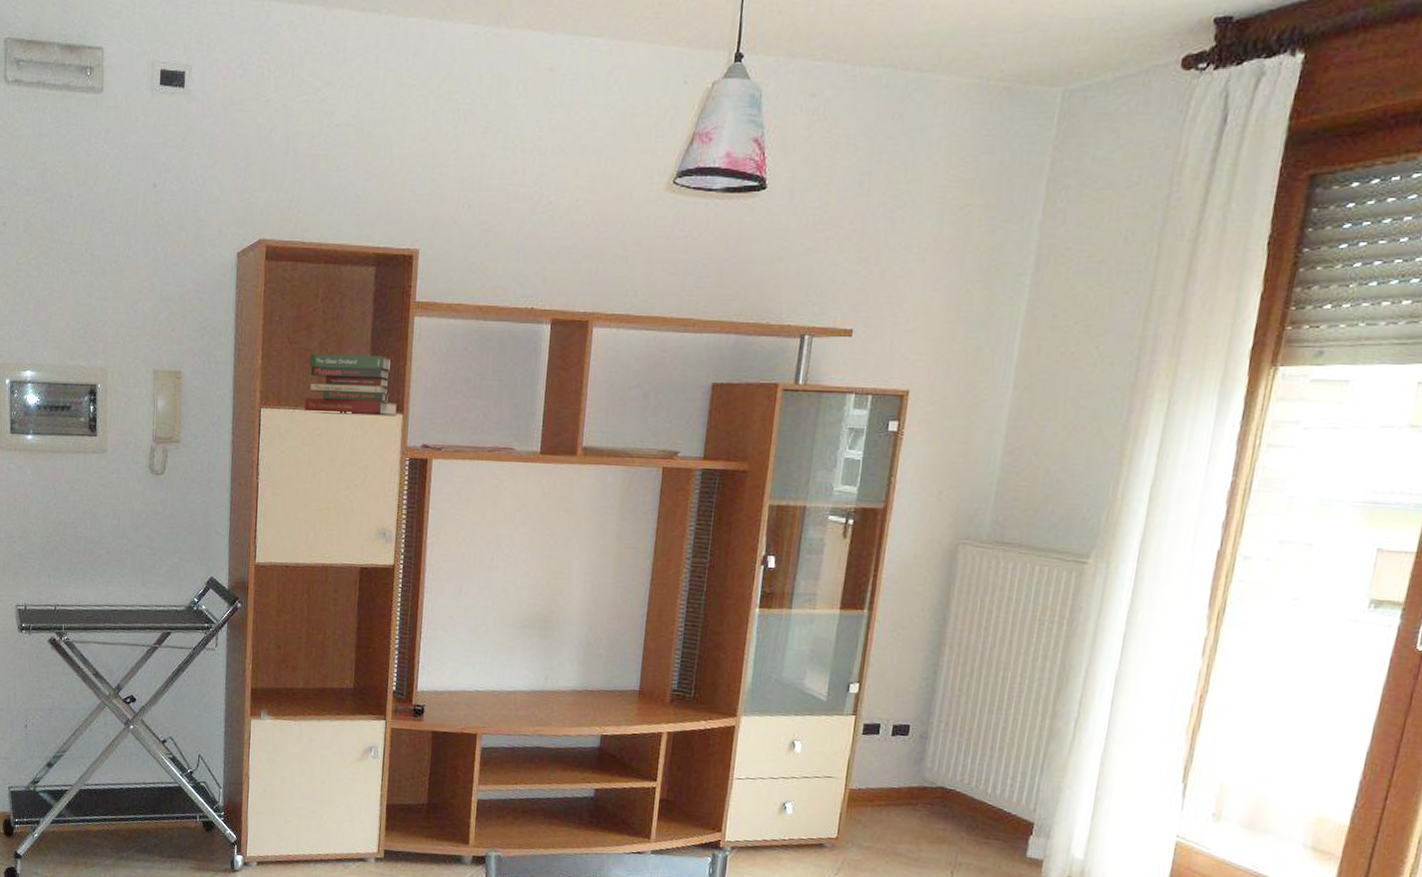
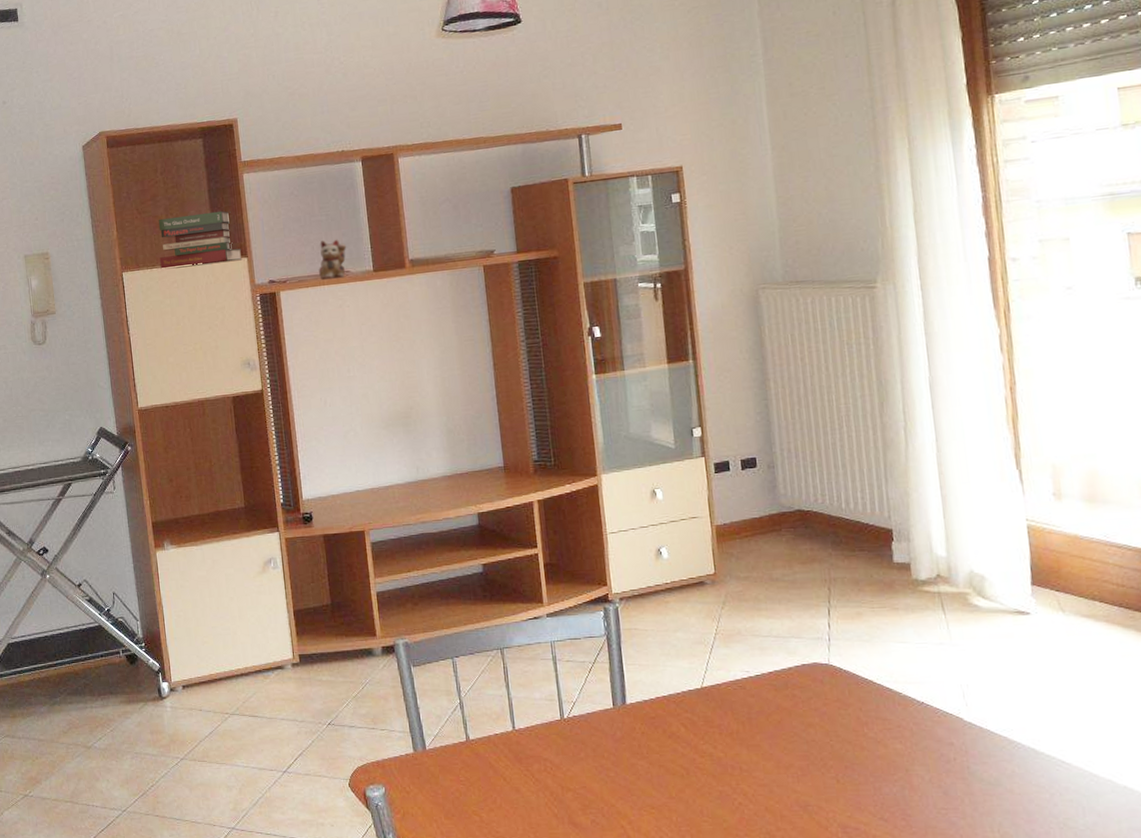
decorative figurine: none [479,408,516,456] -> present [319,239,347,281]

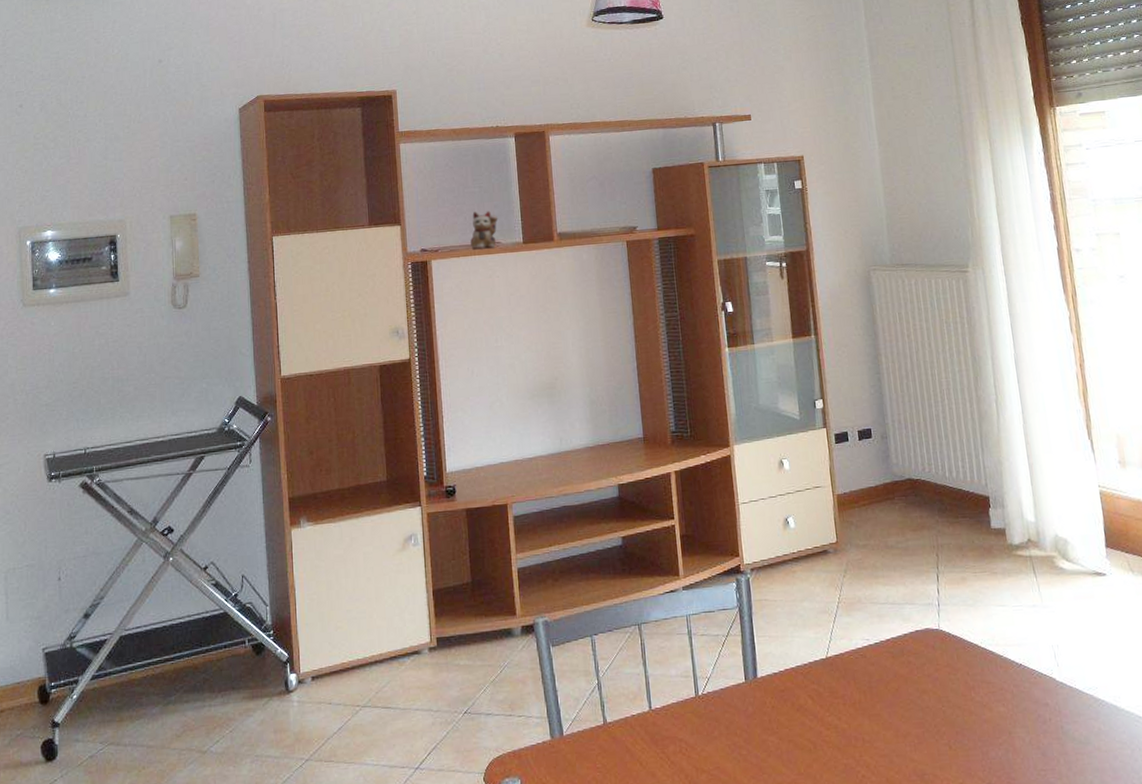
books: present [158,210,243,269] -> none [312,178,396,235]

